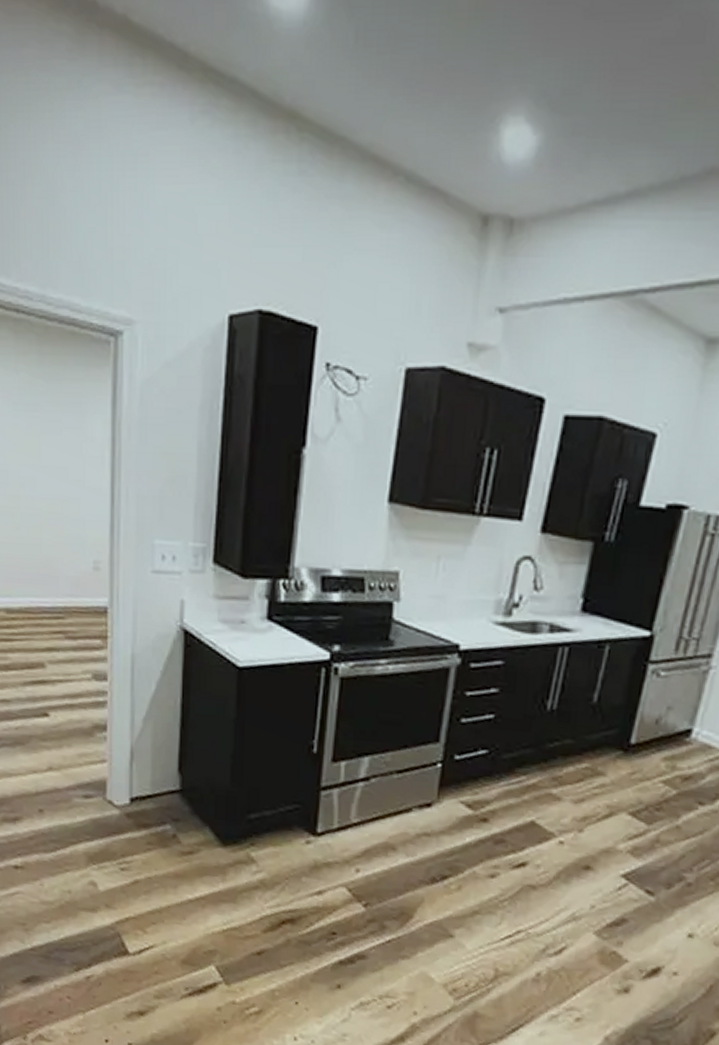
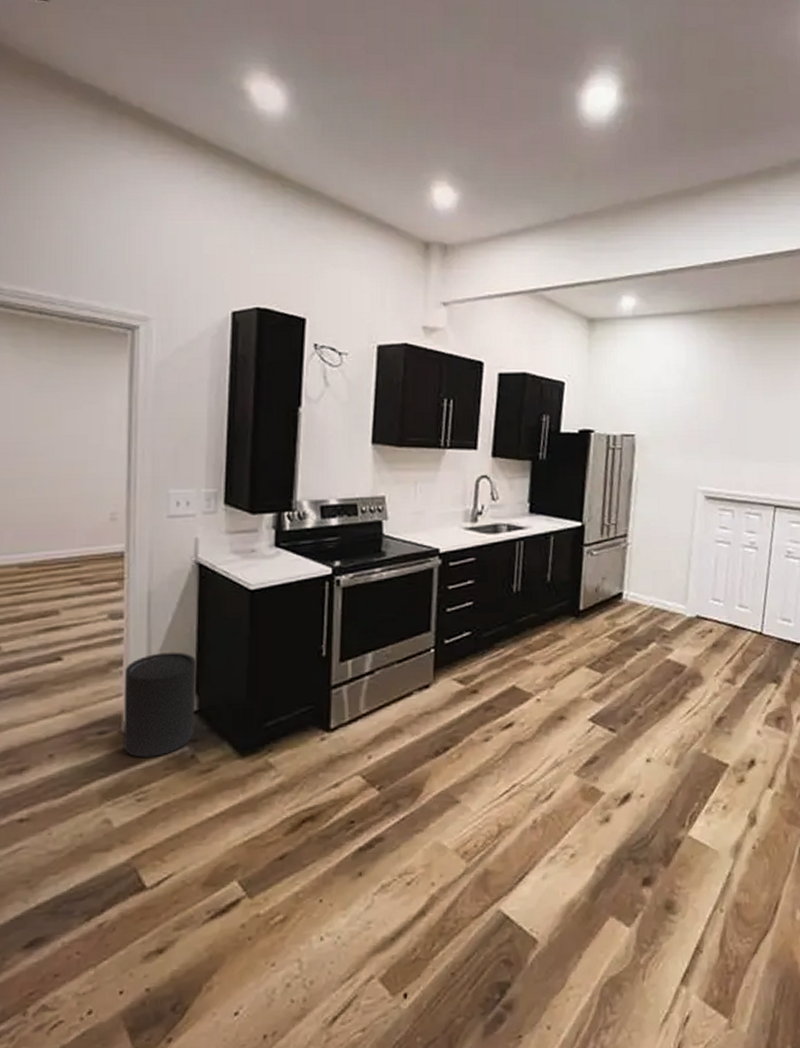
trash can: none [106,723,180,830] -> present [122,652,197,758]

